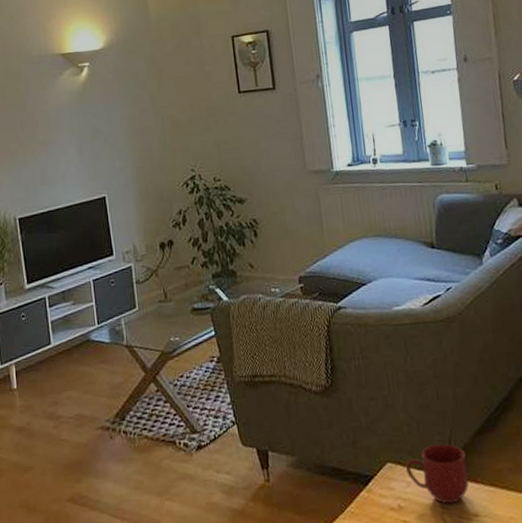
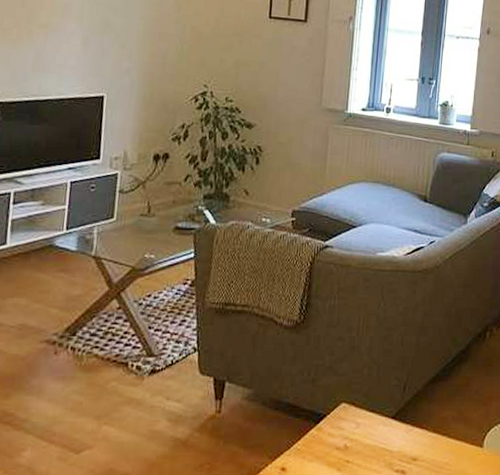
mug: present [405,443,469,504] -> none [358,388,417,447]

